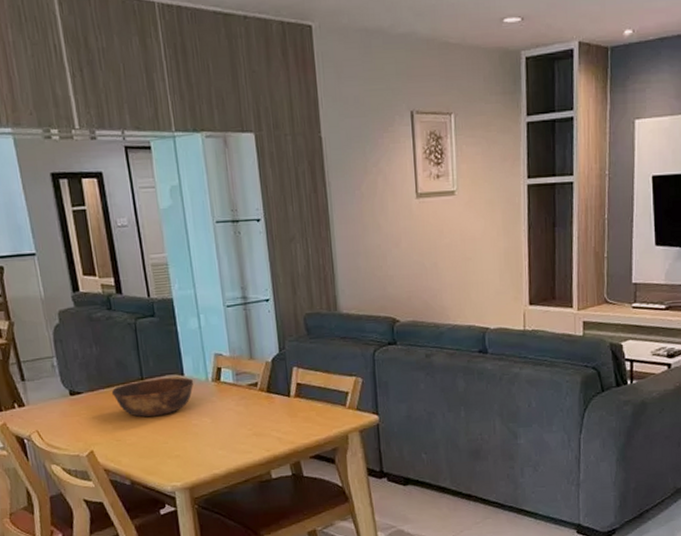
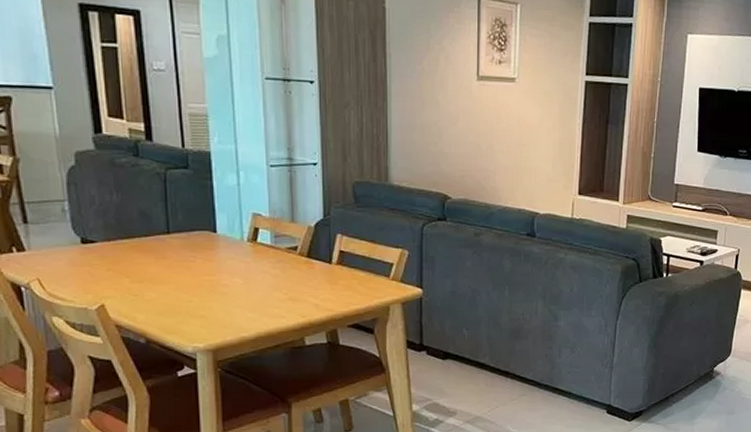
bowl: present [111,377,194,417] -> none [131,233,227,274]

